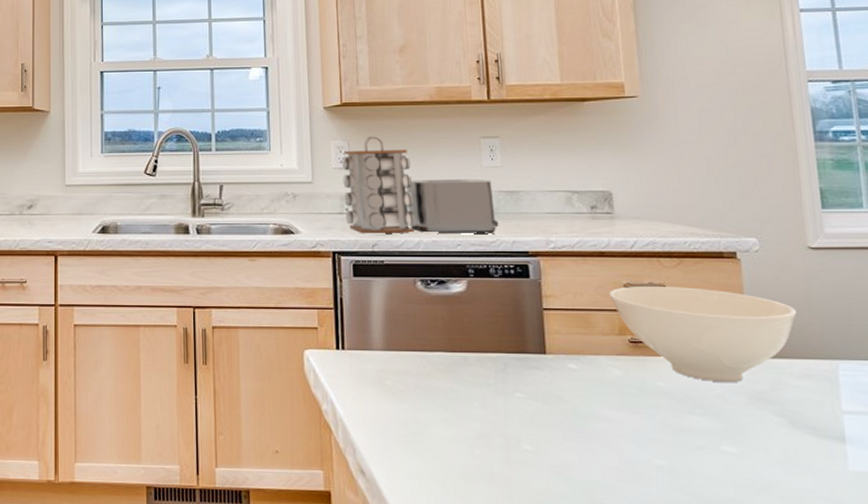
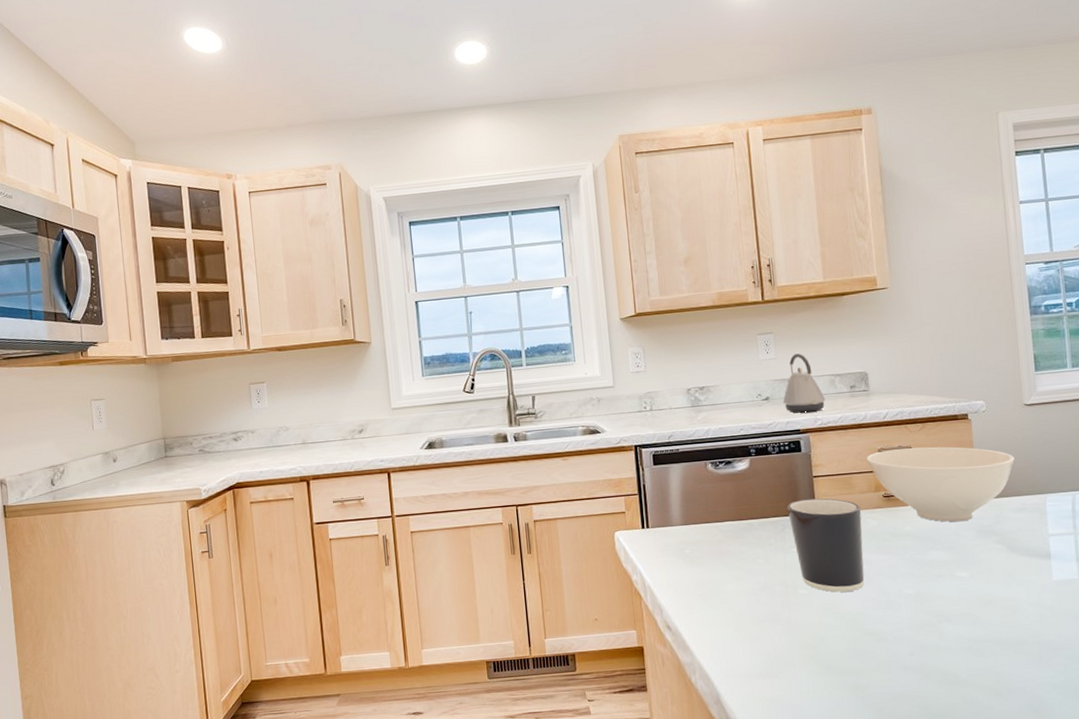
spice rack: present [342,135,415,236] -> none [638,340,704,429]
toaster: present [406,178,499,235] -> none [695,371,775,423]
kettle: none [508,163,560,232] -> present [782,353,826,413]
mug: none [510,335,605,454] -> present [786,498,865,592]

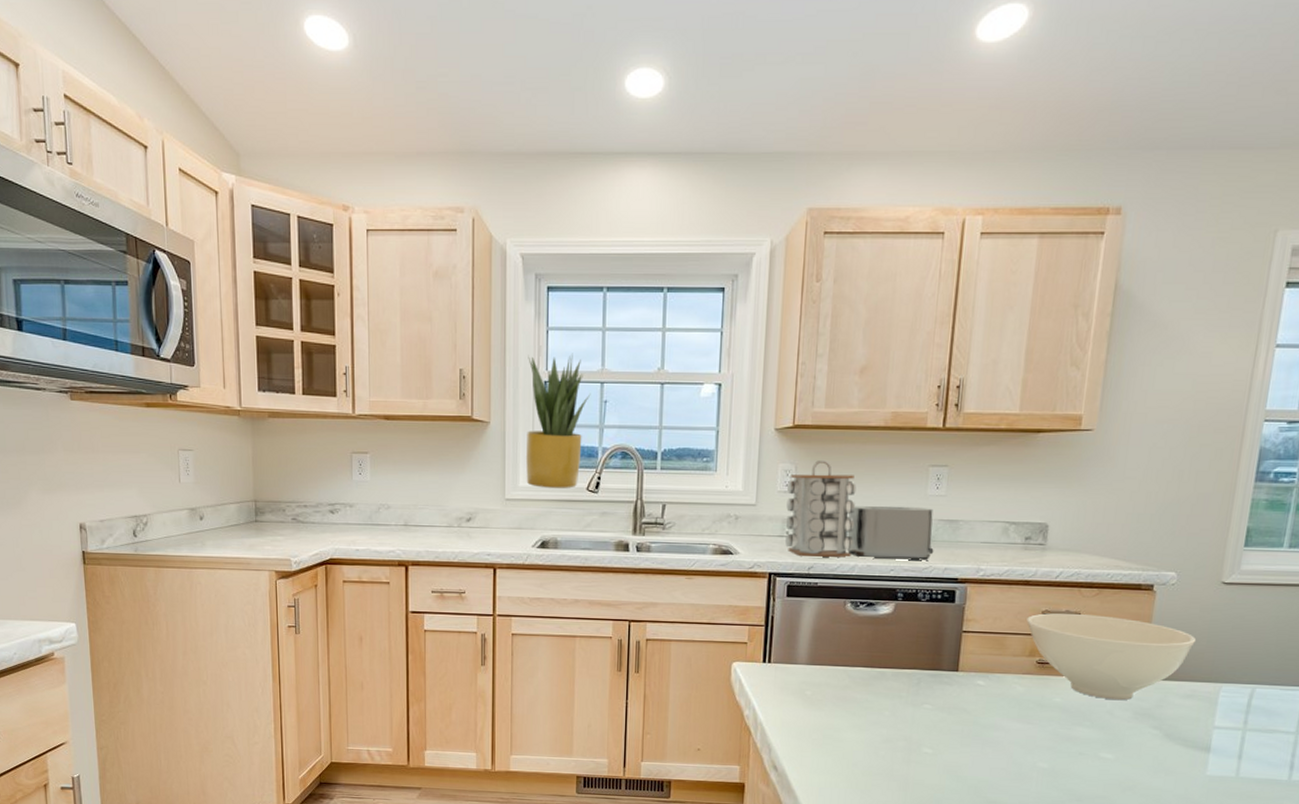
planter: none [398,274,457,395] -> present [525,353,591,488]
spice rack: none [638,340,704,429] -> present [785,459,856,560]
toaster: none [695,371,775,423] -> present [847,505,934,561]
kettle: present [782,353,826,413] -> none [944,493,994,561]
mug: present [786,498,865,592] -> none [926,654,1009,757]

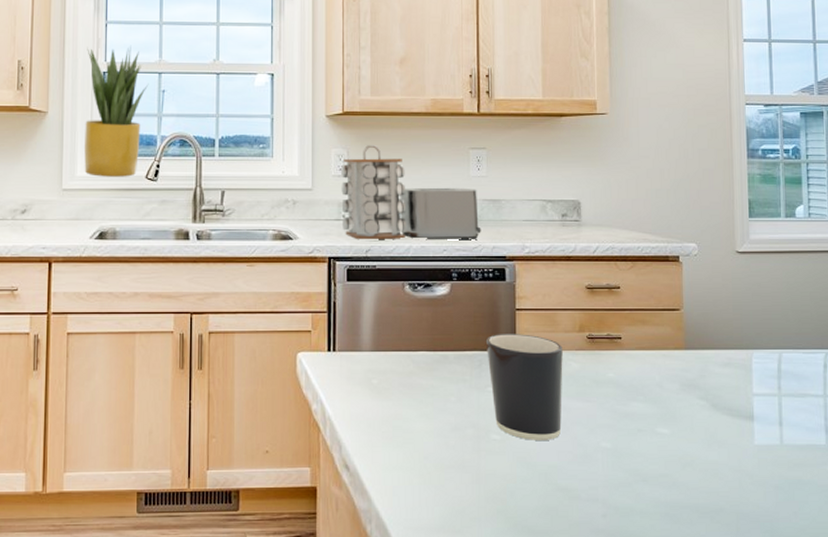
mug: none [926,654,1009,757] -> present [485,334,563,440]
bowl: present [1026,613,1197,701] -> none [573,286,724,373]

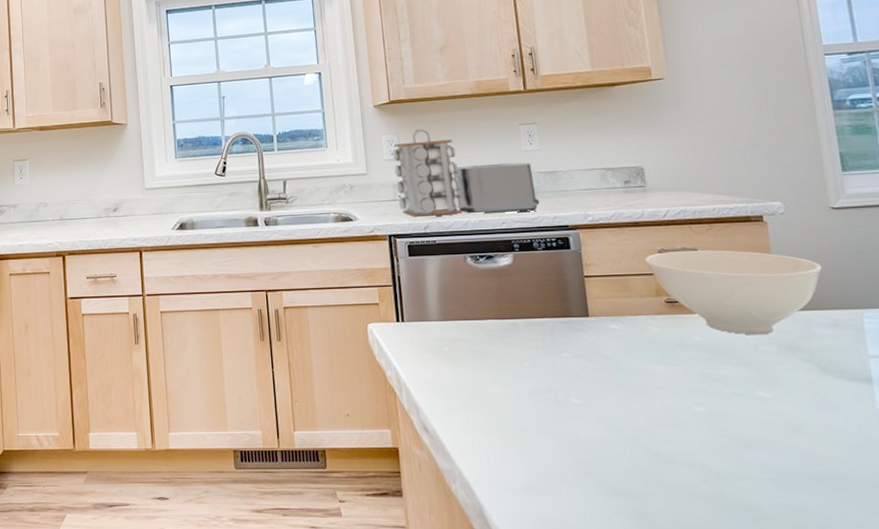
planter: present [83,45,149,177] -> none [155,60,211,176]
mug: present [485,334,563,440] -> none [555,300,647,404]
bowl: none [573,286,724,373] -> present [645,249,823,335]

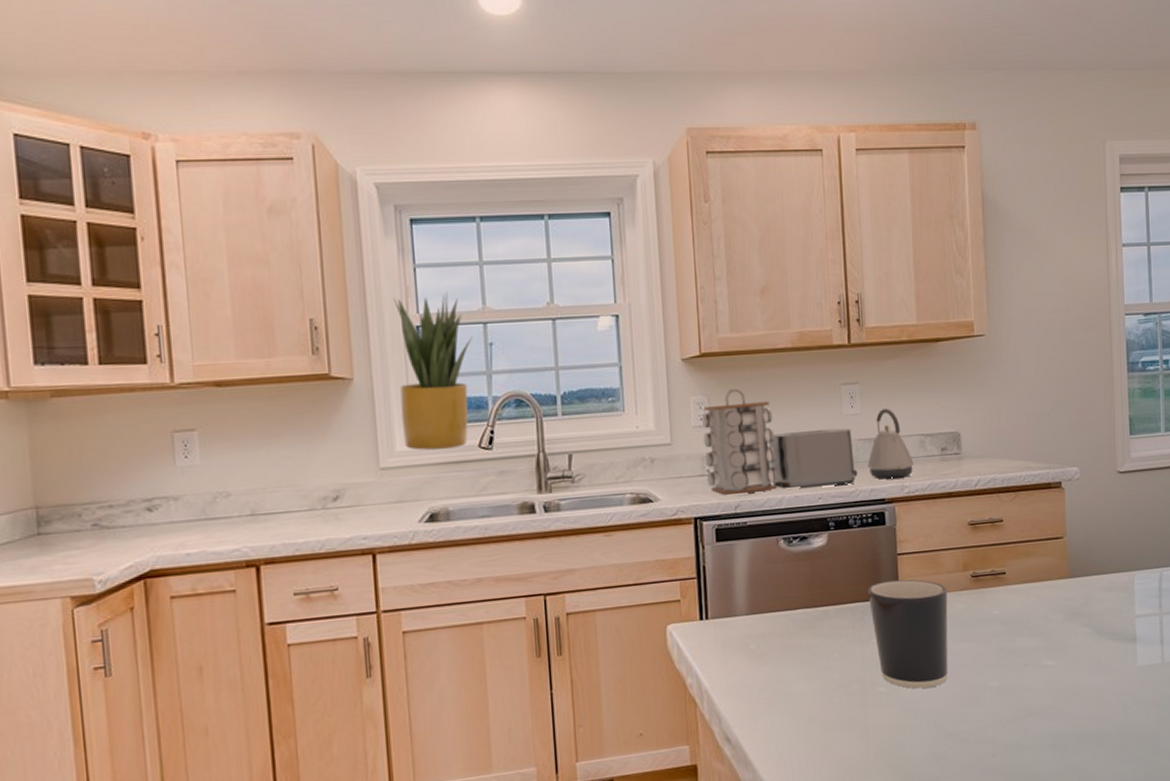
planter: none [155,60,211,176] -> present [393,292,473,451]
kettle: none [548,145,597,208] -> present [867,408,914,480]
mug: none [555,300,647,404] -> present [867,579,949,689]
bowl: present [645,249,823,335] -> none [955,518,1106,604]

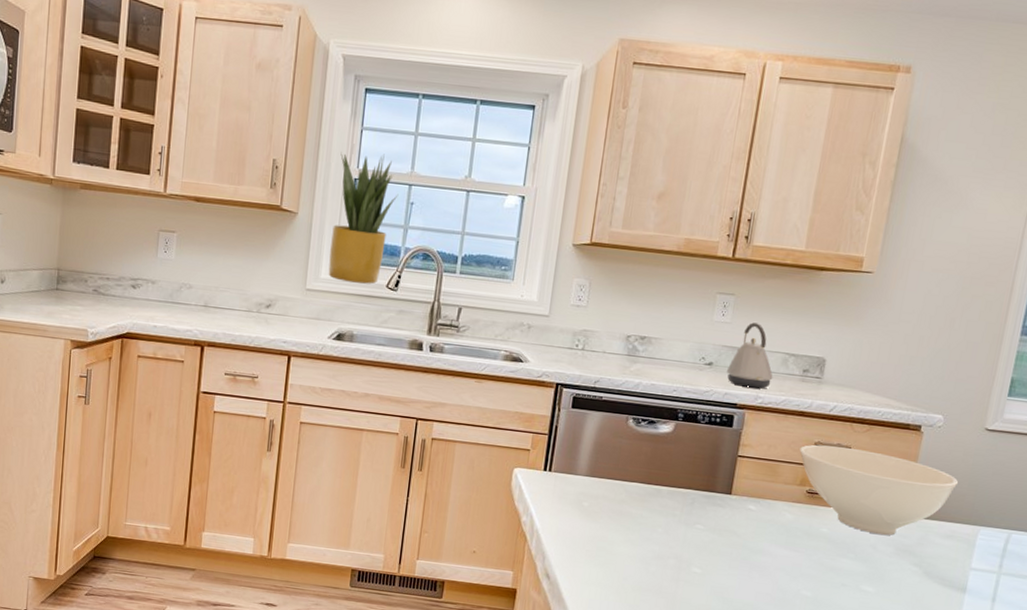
spice rack: present [702,387,778,497] -> none [574,277,647,375]
toaster: present [769,428,858,490] -> none [633,325,718,385]
mug: present [867,579,949,689] -> none [699,476,780,581]
bowl: none [955,518,1106,604] -> present [799,444,959,536]

